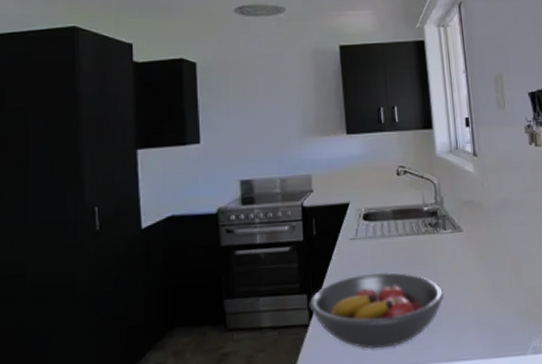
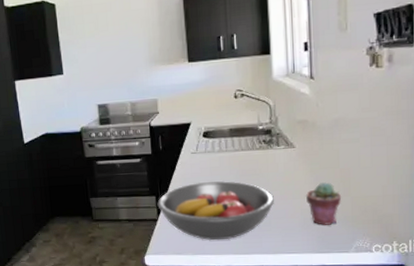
potted succulent: none [477,271,514,323] -> present [306,182,342,225]

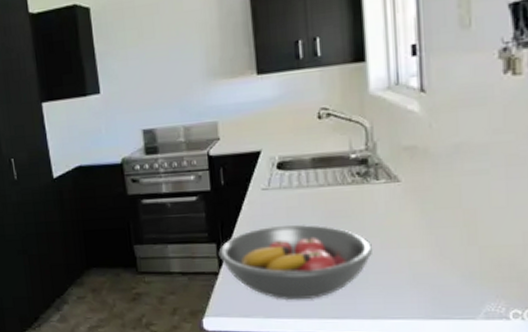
potted succulent: present [306,182,342,225] -> none [416,227,466,283]

